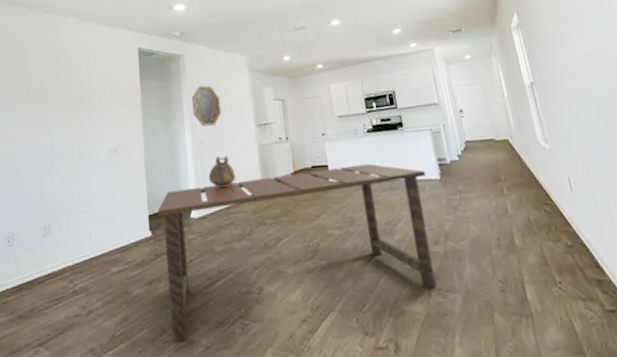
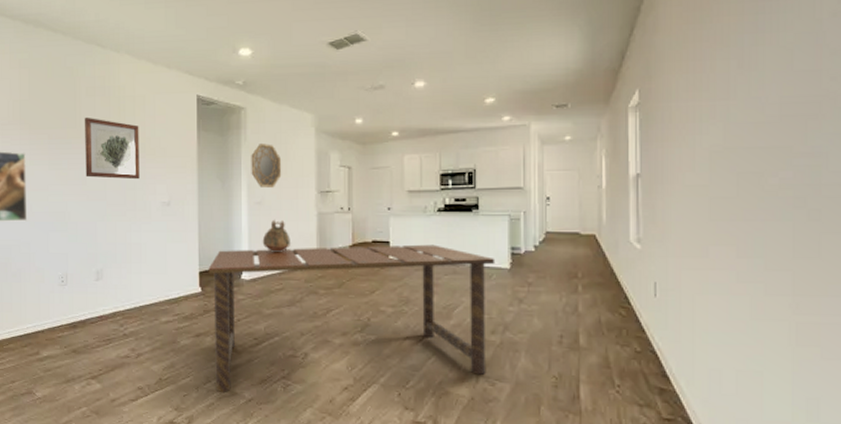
wall art: none [32,76,87,133] -> present [85,117,140,180]

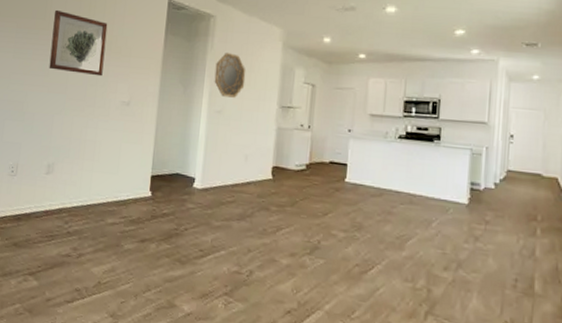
dining table: present [208,244,496,392] -> none [154,155,454,312]
ceramic vessel: present [262,219,290,253] -> none [218,129,247,165]

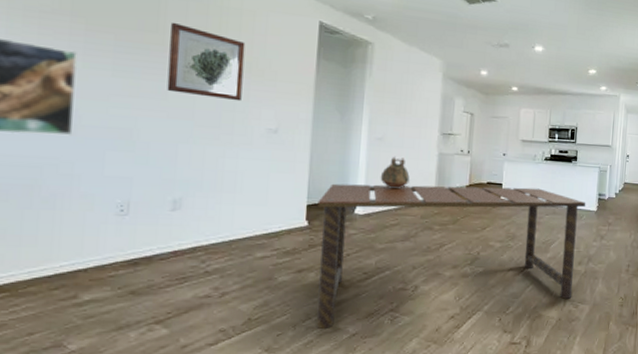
dining table: none [154,155,454,312] -> present [316,183,586,329]
home mirror: present [214,53,246,98] -> none [374,81,407,125]
ceramic vessel: none [218,129,247,165] -> present [380,156,410,189]

